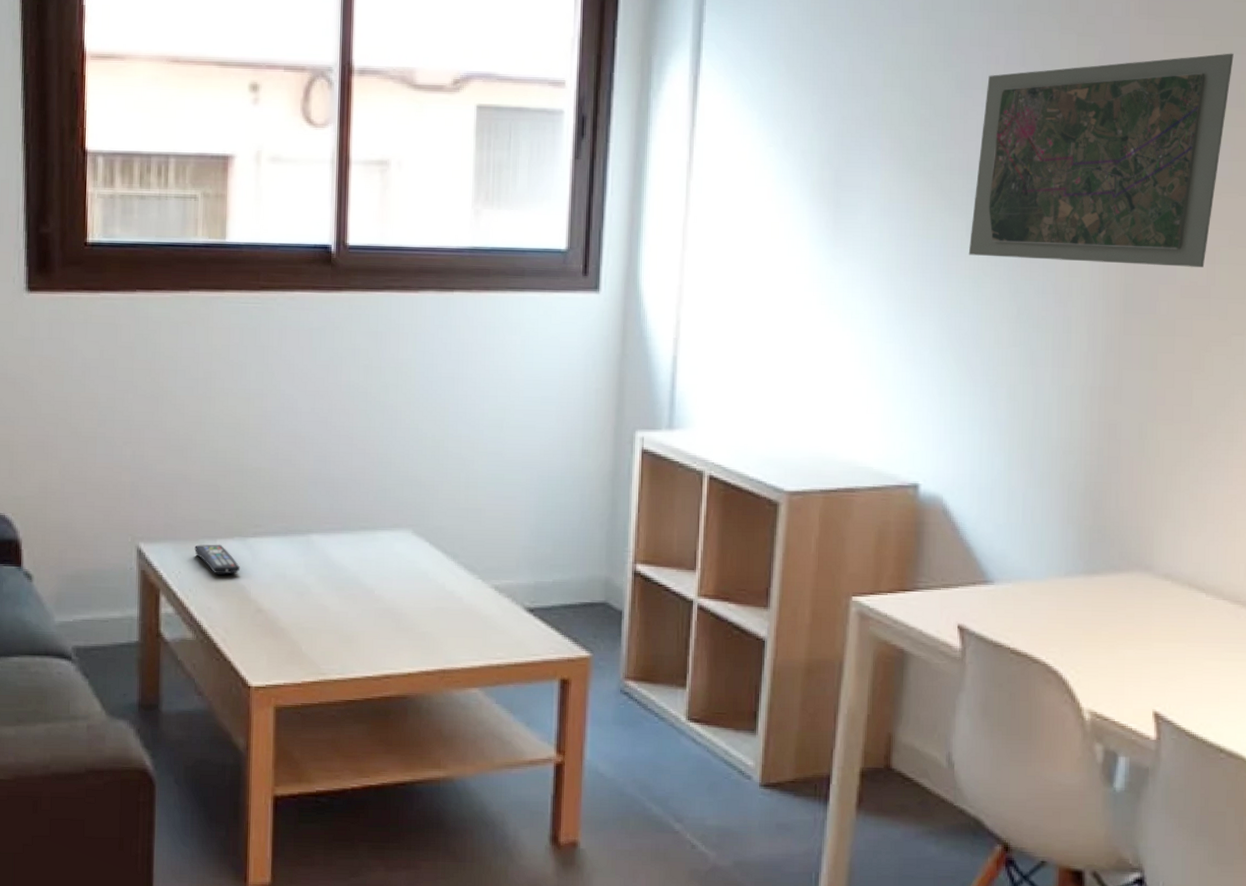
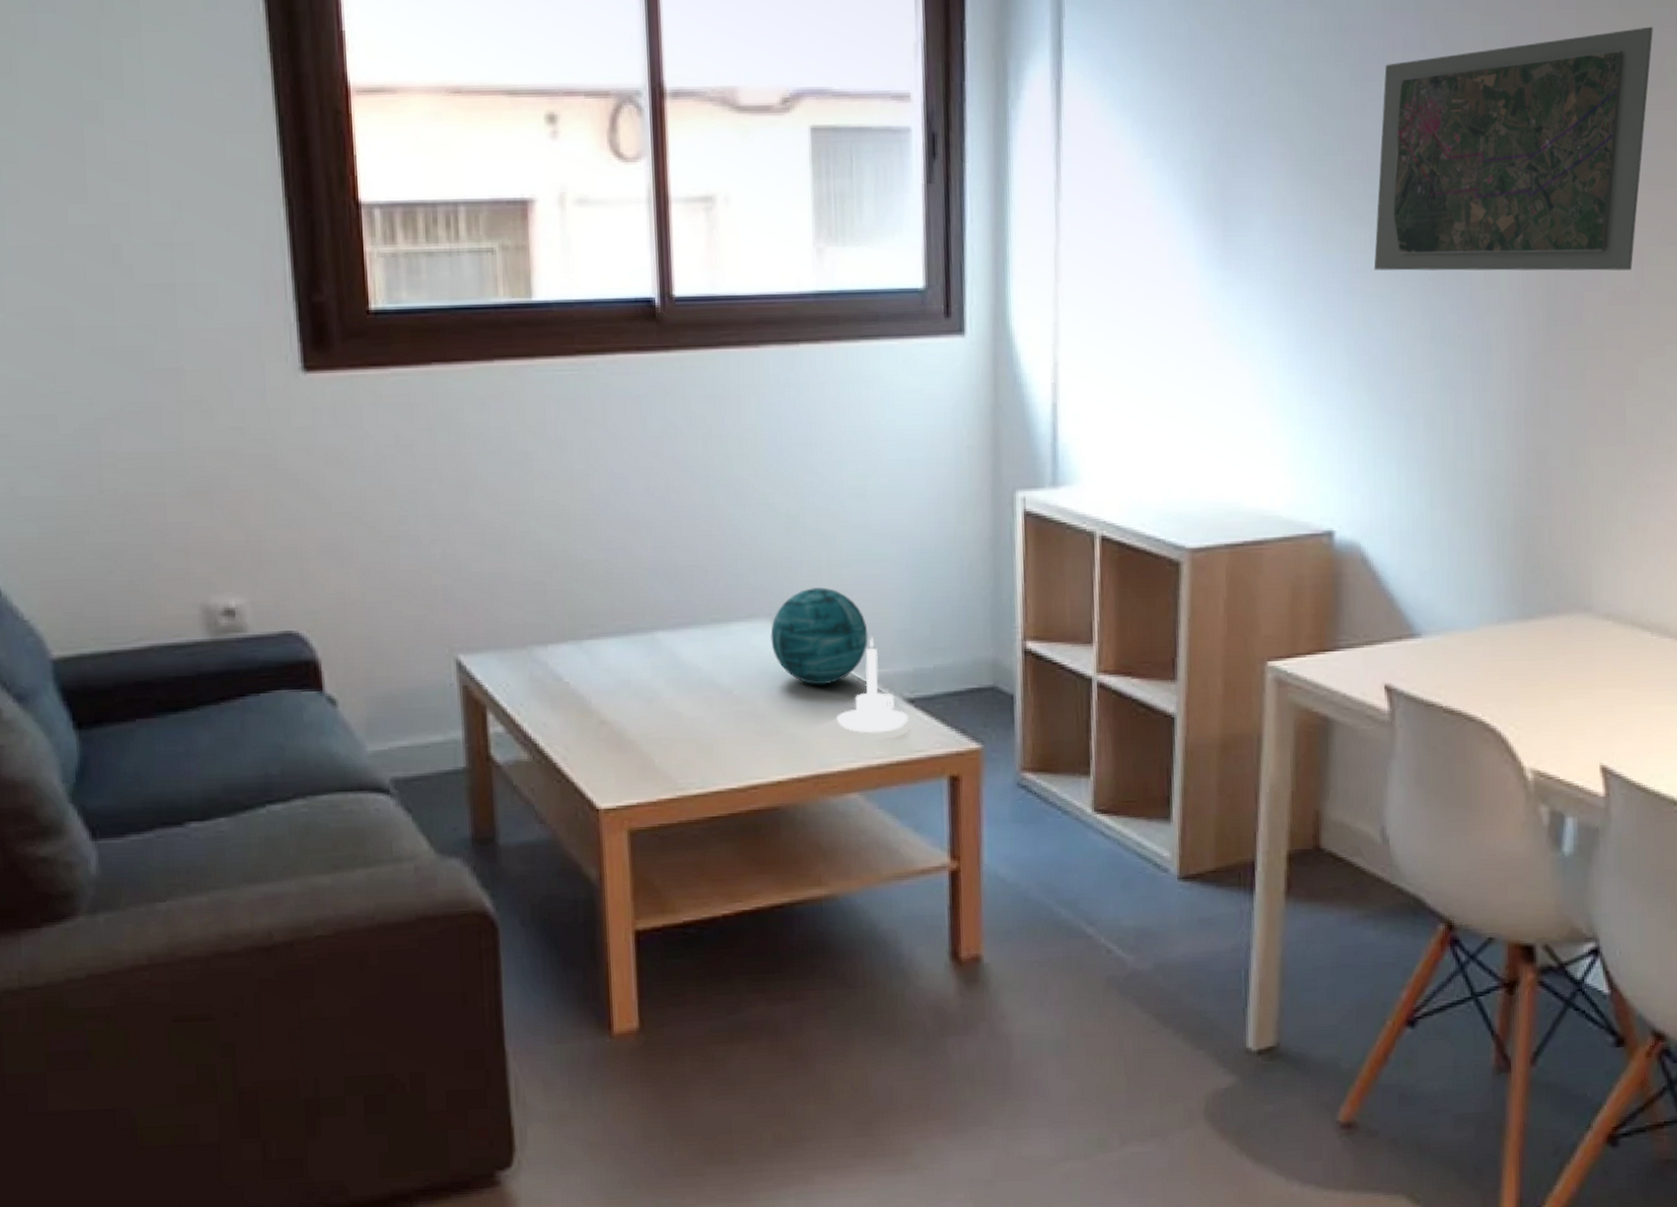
remote control: present [194,544,241,575] -> none [523,650,578,685]
decorative orb: none [411,505,497,591] -> present [770,587,868,685]
candle holder: none [463,551,527,637] -> present [836,636,908,734]

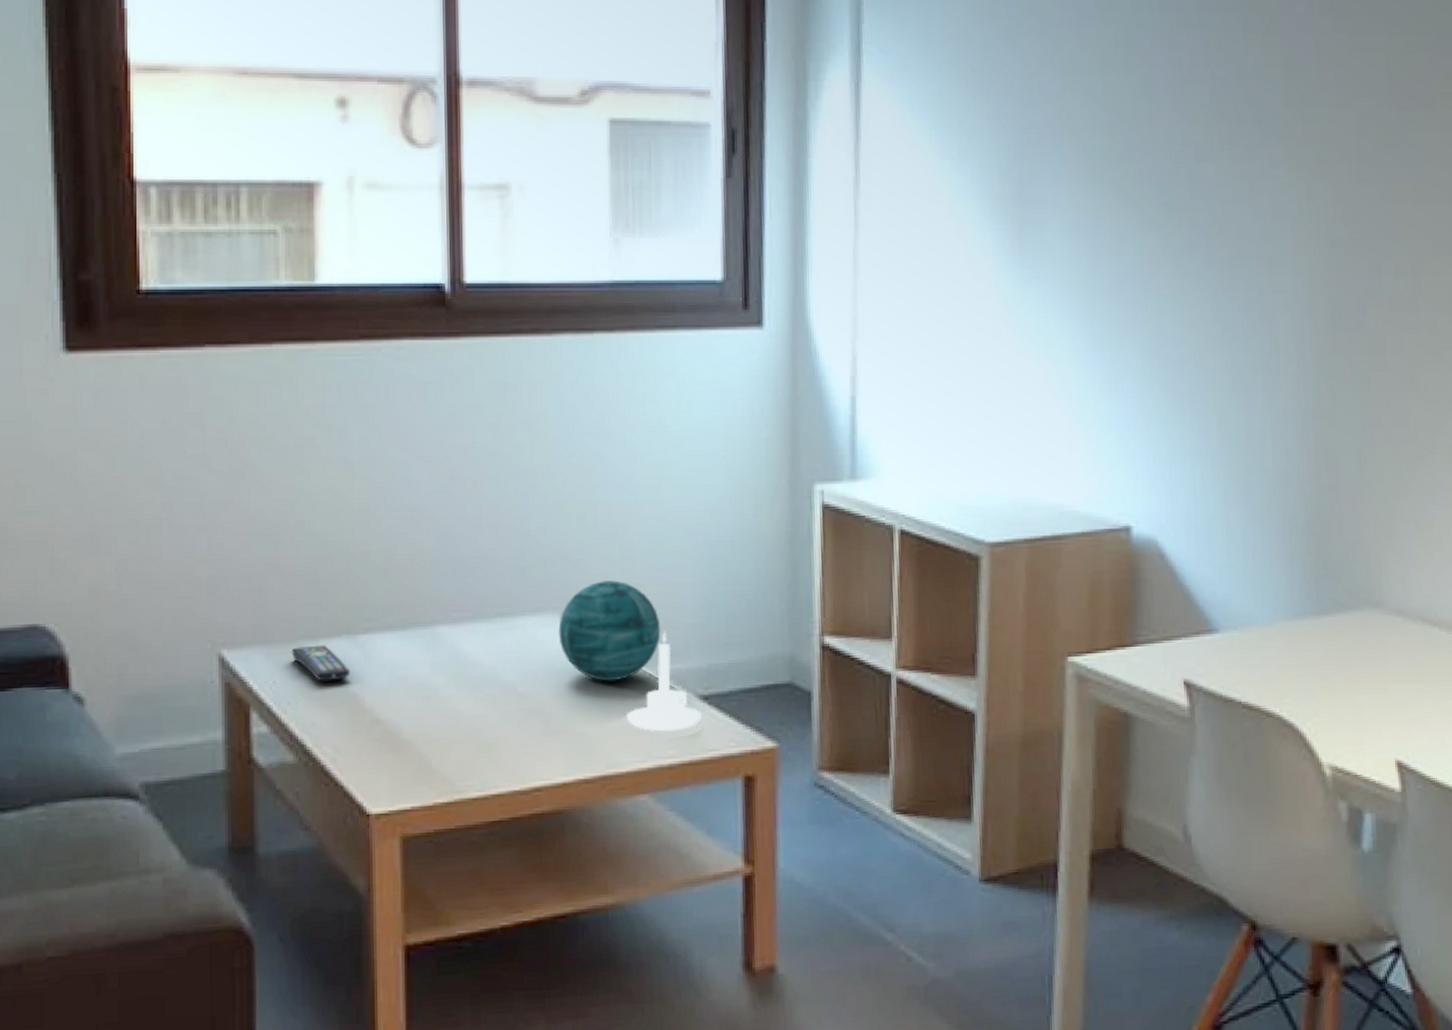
remote control: none [523,650,578,685] -> present [292,645,351,682]
road map: present [1374,26,1653,271] -> none [1165,52,1421,278]

